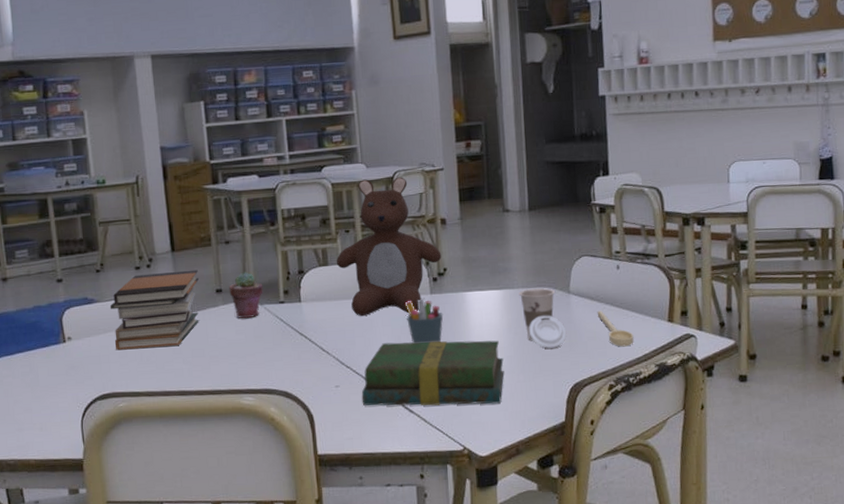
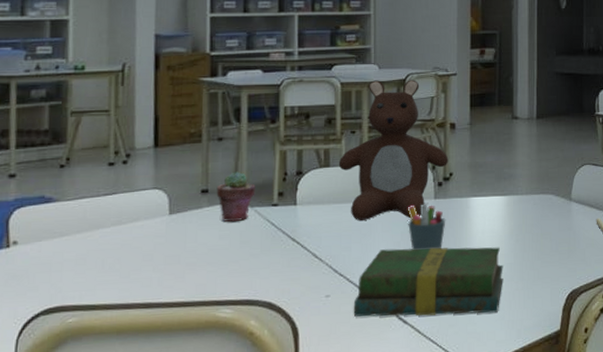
book stack: present [109,269,200,351] -> none [71,167,184,257]
cup: present [519,288,566,349] -> none [522,195,565,256]

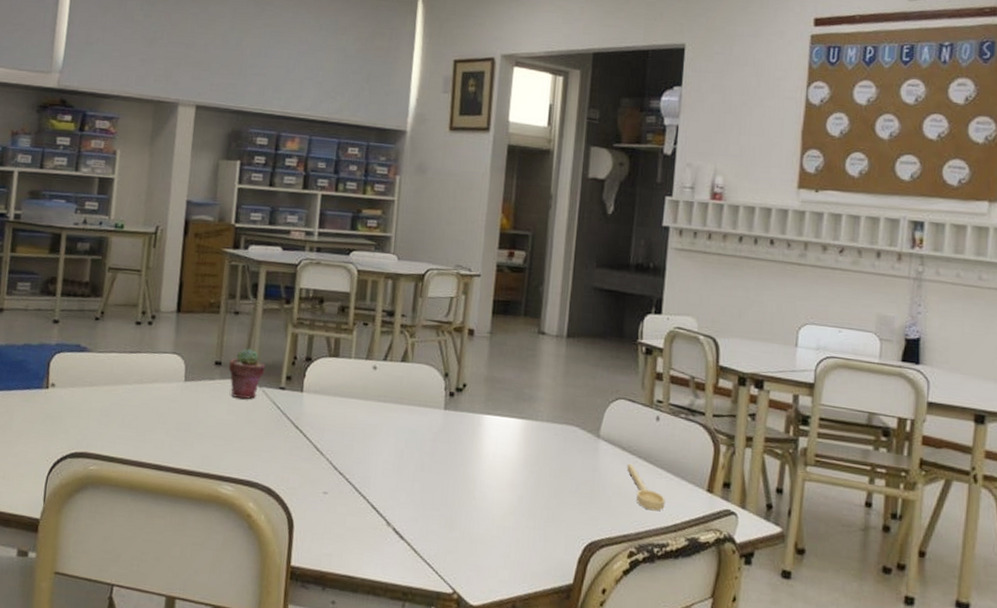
teddy bear: present [338,80,449,222] -> none [348,271,463,426]
book: present [353,247,503,317] -> none [349,454,514,549]
pen holder: present [407,204,446,250] -> none [414,411,455,465]

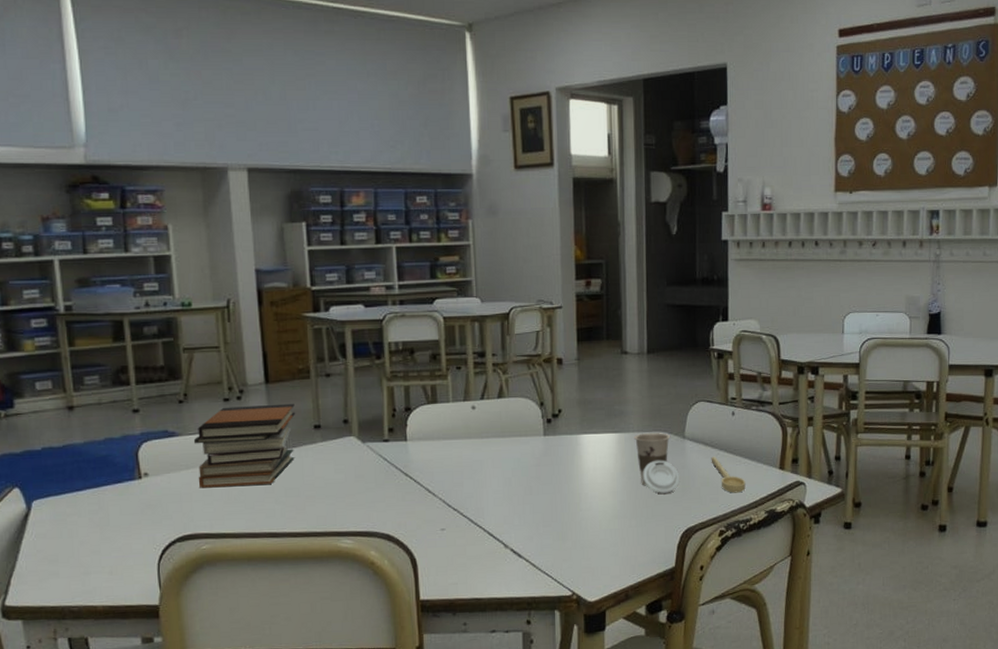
book stack: none [98,330,200,414] -> present [193,403,296,488]
potted succulent: present [228,348,266,400] -> none [328,407,366,457]
cup: none [542,424,589,497] -> present [634,433,679,494]

